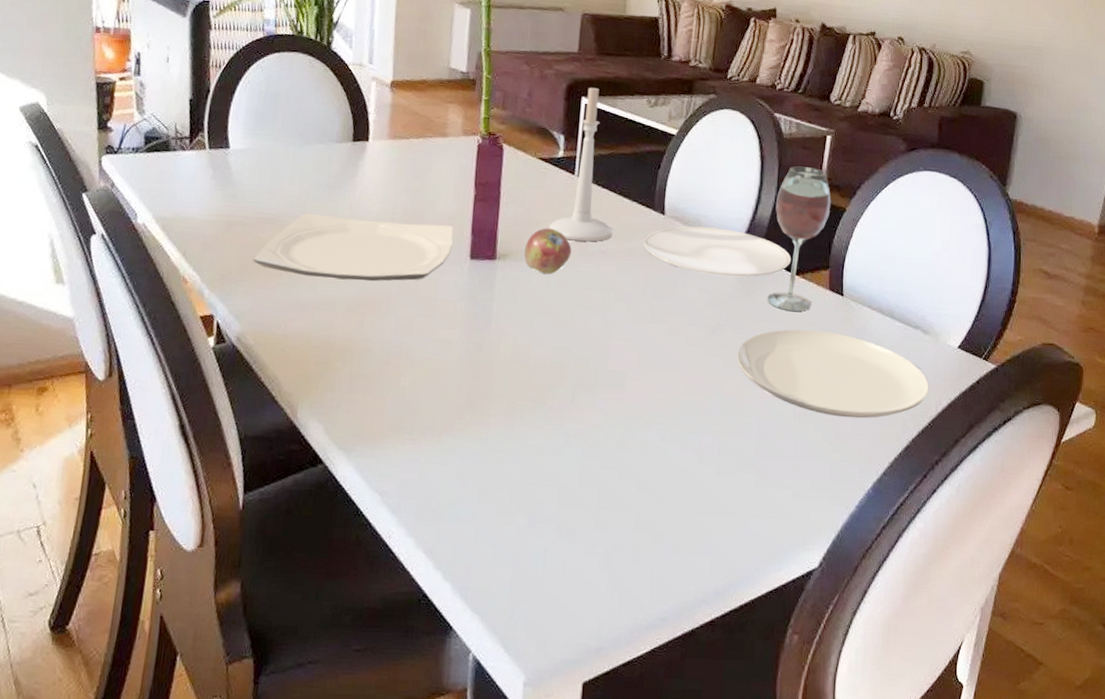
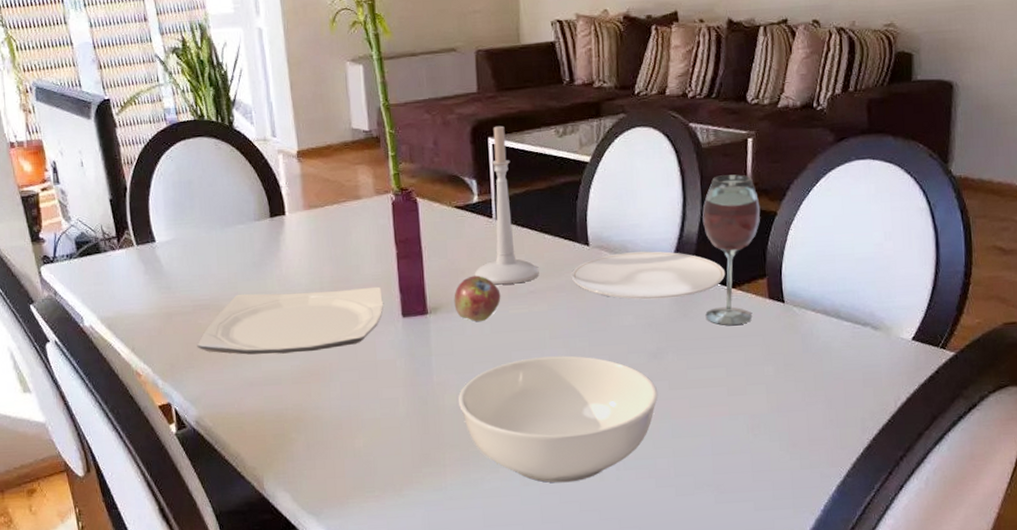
bowl: none [513,317,713,448] -> present [459,355,658,483]
plate: present [737,329,929,419] -> none [681,341,885,425]

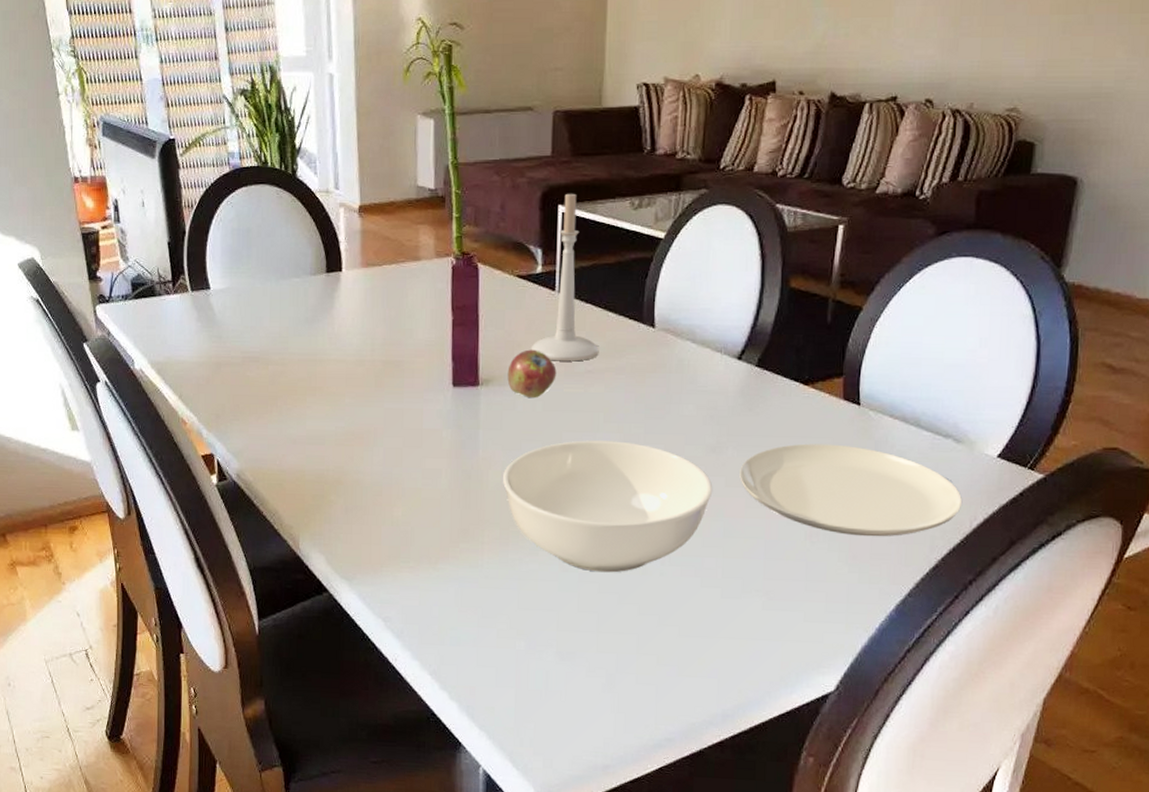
plate: present [197,286,383,355] -> none [243,349,434,414]
plate: present [571,251,726,300] -> none [632,338,799,390]
plate: none [681,341,885,425] -> present [739,443,962,537]
wineglass: present [702,174,761,325] -> none [772,263,845,424]

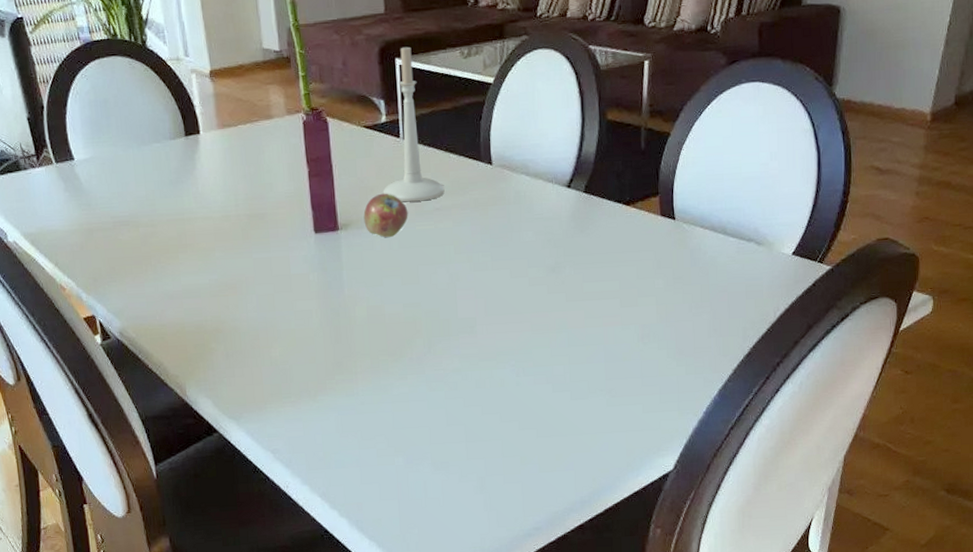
bowl: present [503,440,713,573] -> none [369,269,556,389]
plate: present [739,443,962,537] -> none [577,255,766,334]

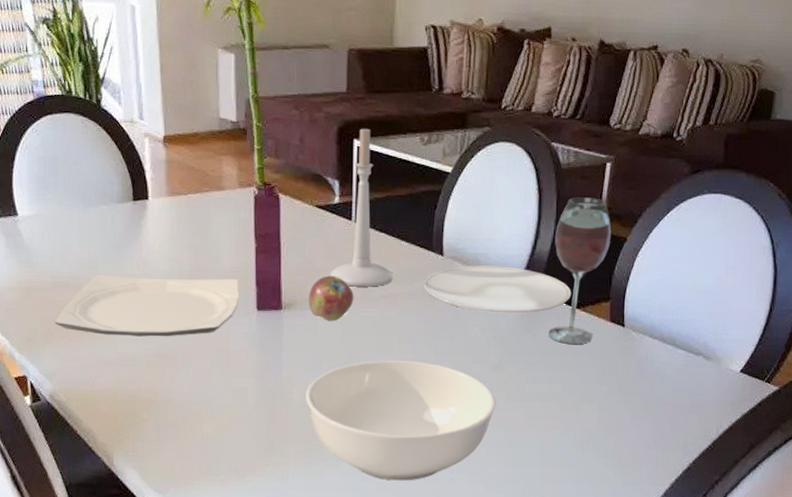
plate: none [118,203,296,269] -> present [54,274,239,337]
bowl: none [369,269,556,389] -> present [306,360,496,481]
plate: none [474,170,621,217] -> present [423,265,572,314]
wineglass: none [600,96,655,241] -> present [548,197,612,344]

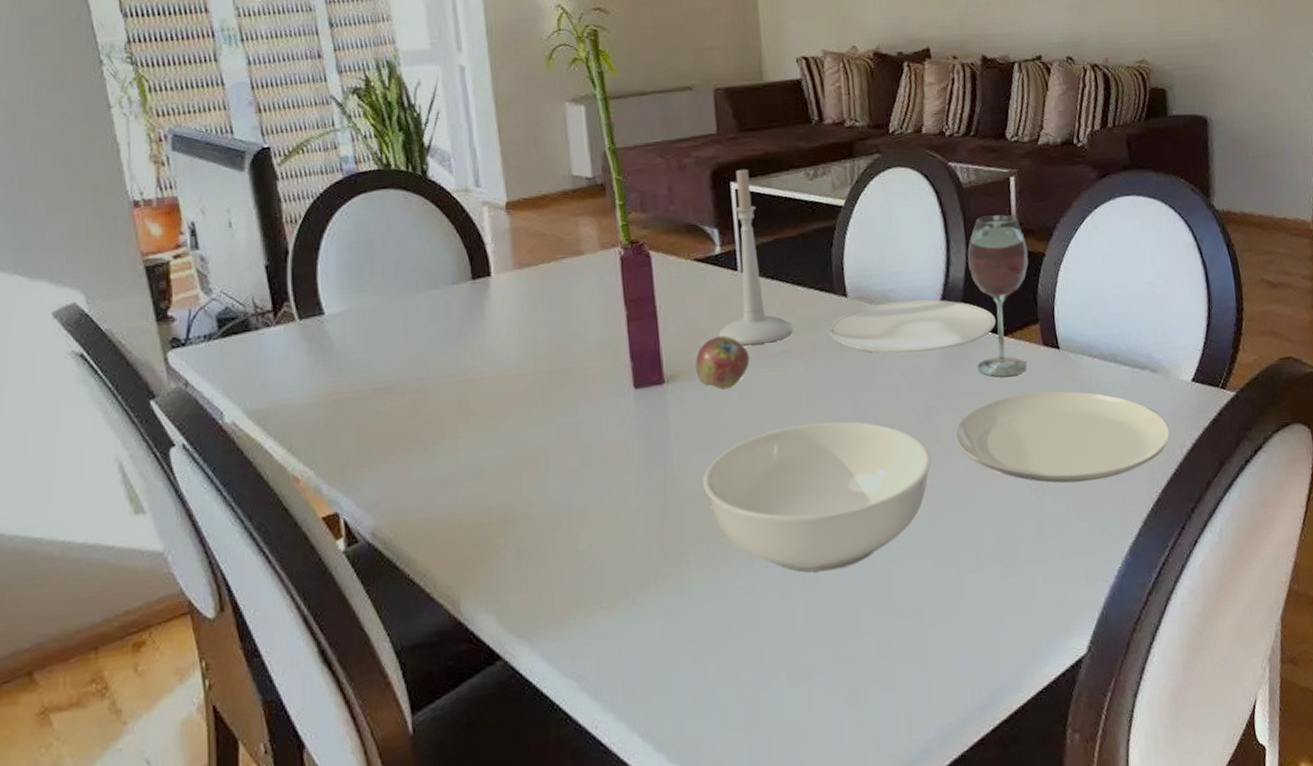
plate: present [54,274,239,337] -> none [375,354,611,446]
plate: none [520,361,710,444] -> present [955,391,1170,483]

